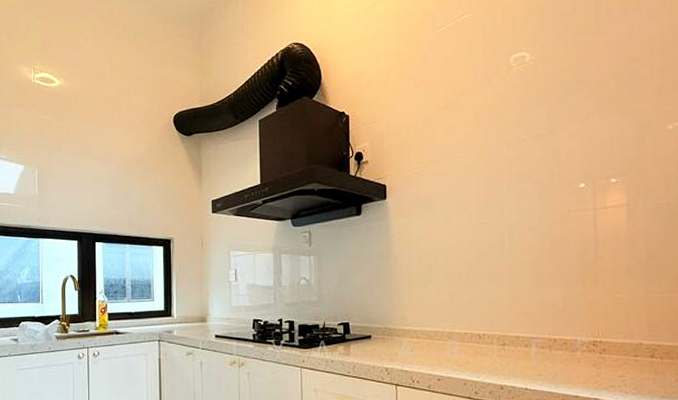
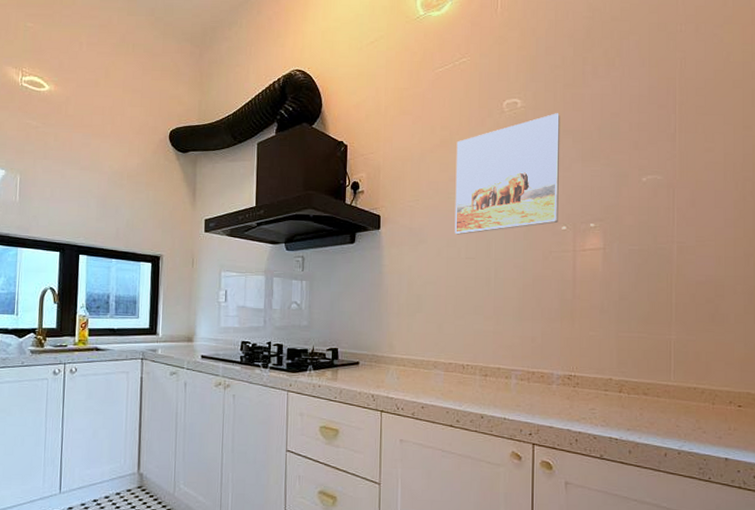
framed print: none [462,63,576,200] -> present [454,113,561,235]

